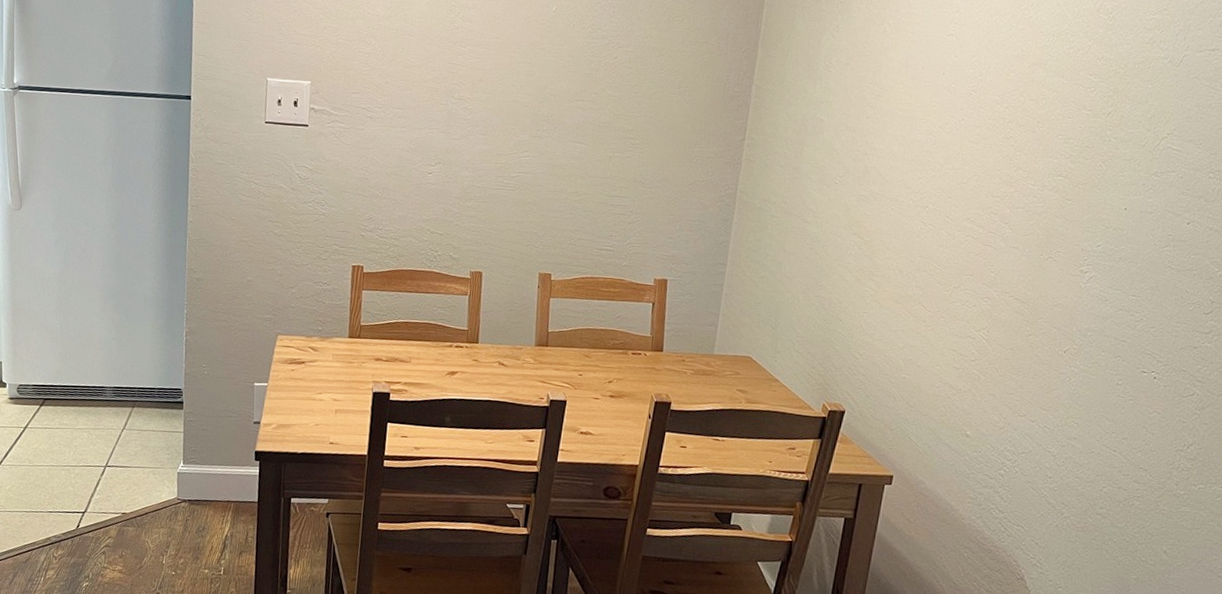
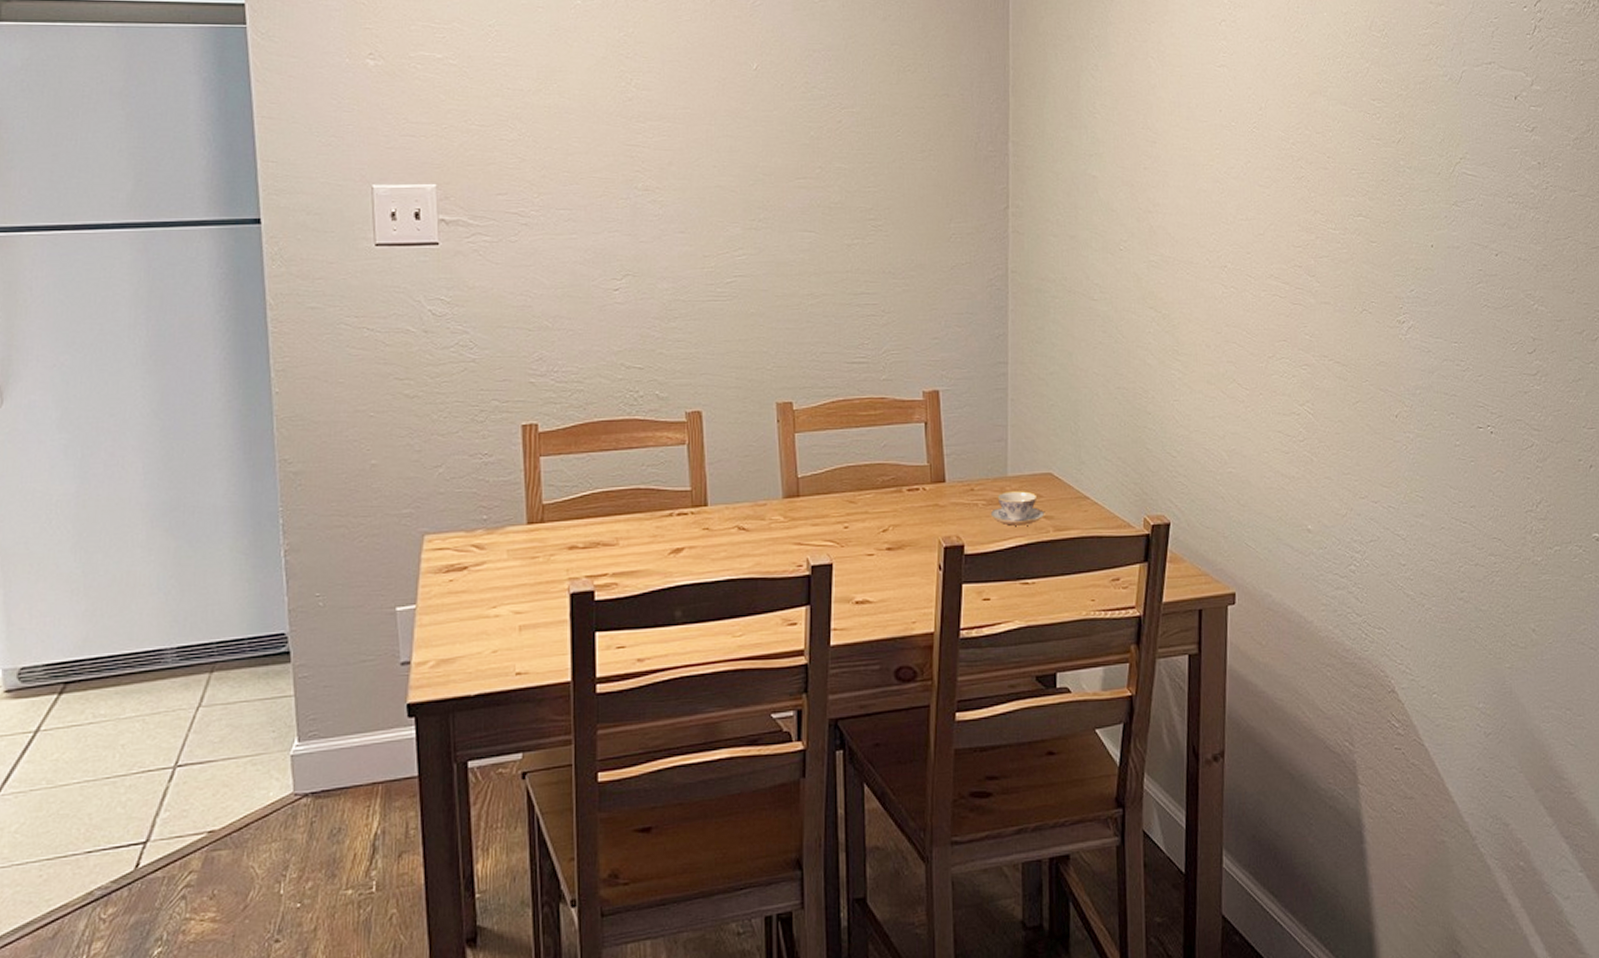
teacup: none [695,366,740,395] -> present [990,491,1044,526]

